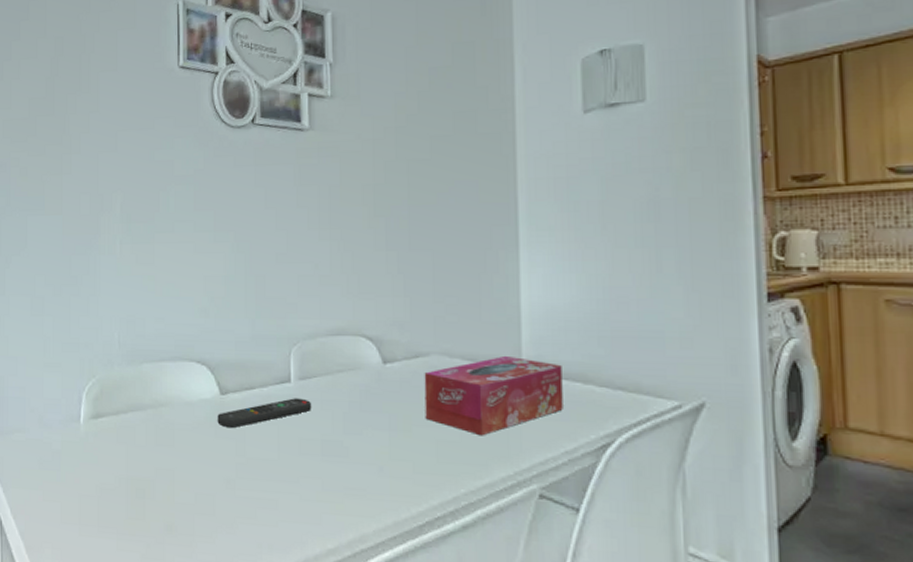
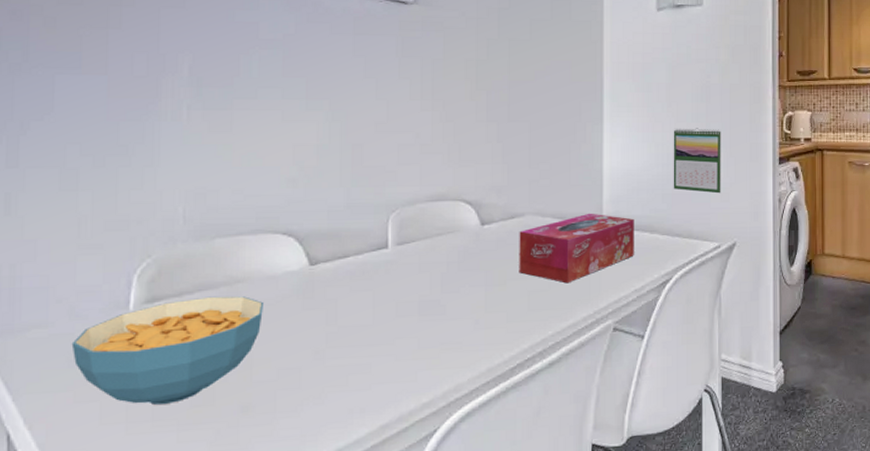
cereal bowl: none [41,417,183,513] -> present [71,296,265,405]
remote control: present [217,398,312,429] -> none [305,263,410,299]
calendar: none [610,255,681,339] -> present [673,128,721,194]

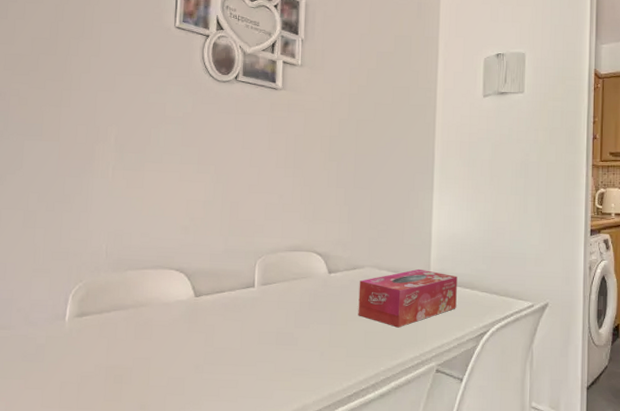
cereal bowl: present [71,296,265,405] -> none [25,315,161,396]
calendar: present [673,128,721,194] -> none [492,199,538,259]

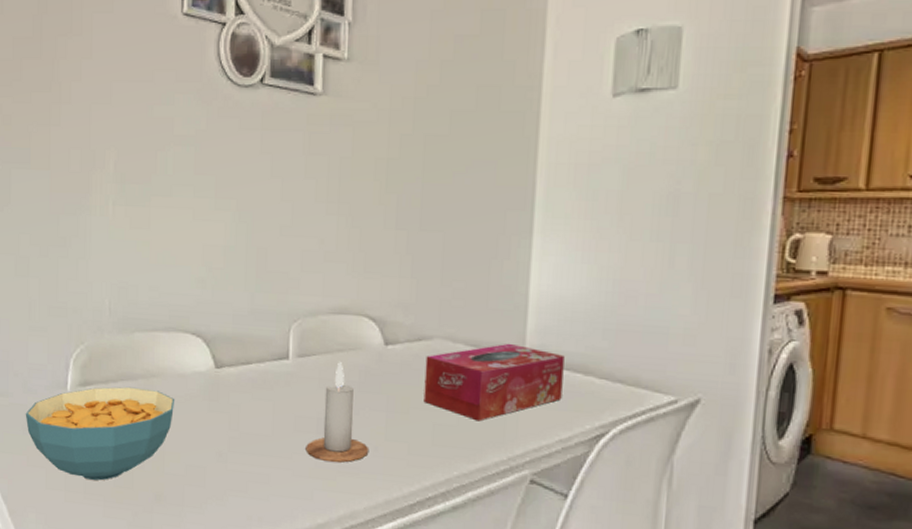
cereal bowl: none [25,315,161,396] -> present [25,386,175,481]
candle: none [267,288,317,366] -> present [306,362,370,463]

